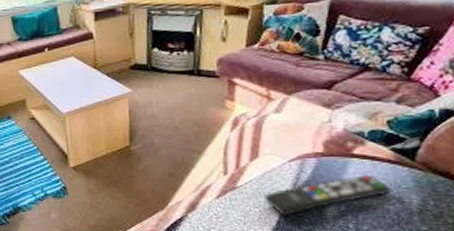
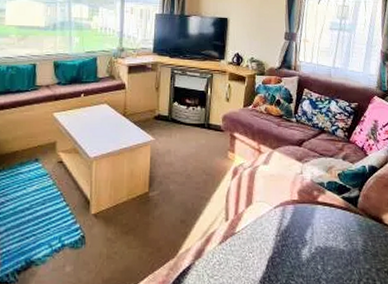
remote control: present [265,173,392,216] -> none [257,219,345,260]

